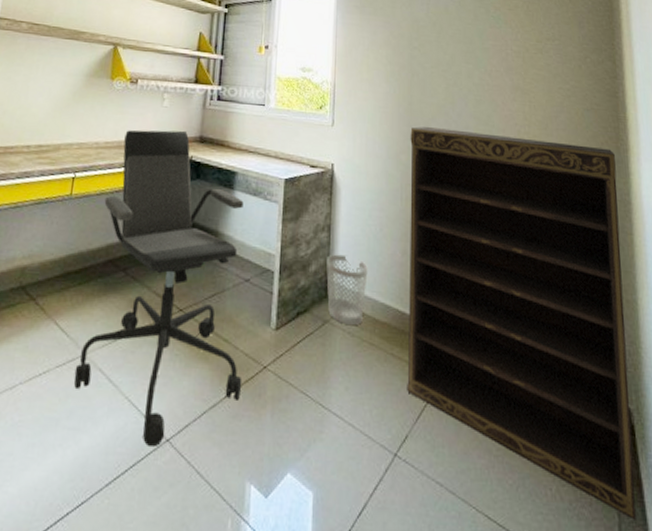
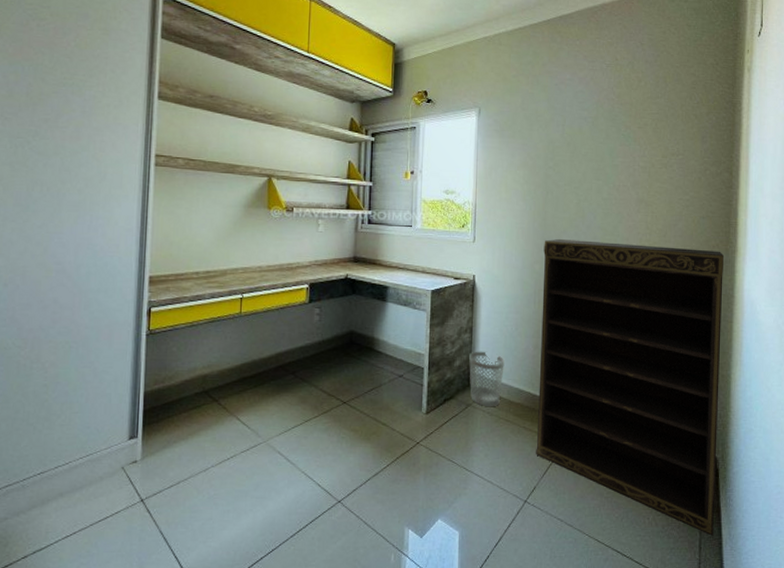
office chair: present [73,130,244,448] -> none [257,252,399,508]

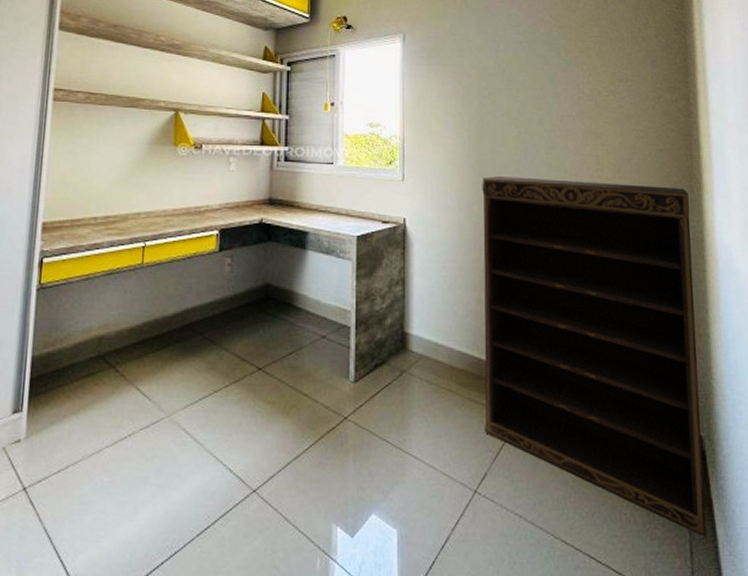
wastebasket: present [469,351,505,406] -> none [402,306,443,373]

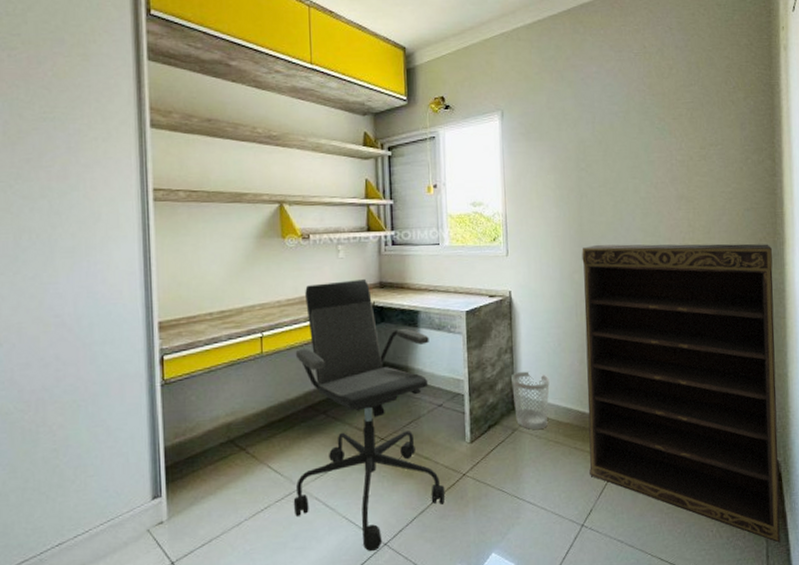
office chair: none [159,193,324,499] -> present [293,278,446,552]
wastebasket: none [402,306,443,373] -> present [511,371,550,429]

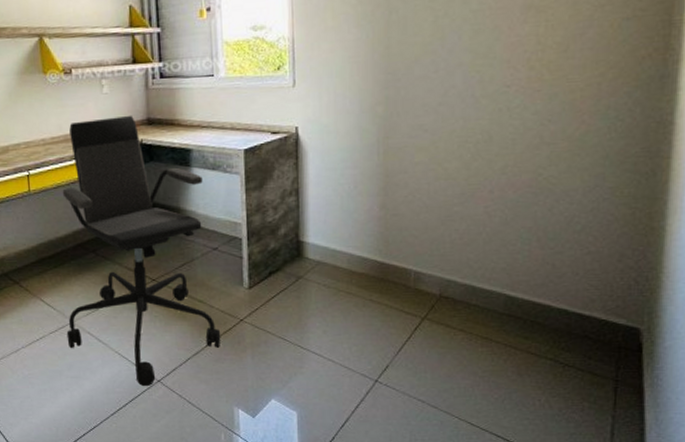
wastebasket: present [511,371,550,429] -> none [297,215,342,278]
bookshelf: present [582,243,780,543] -> none [387,63,659,421]

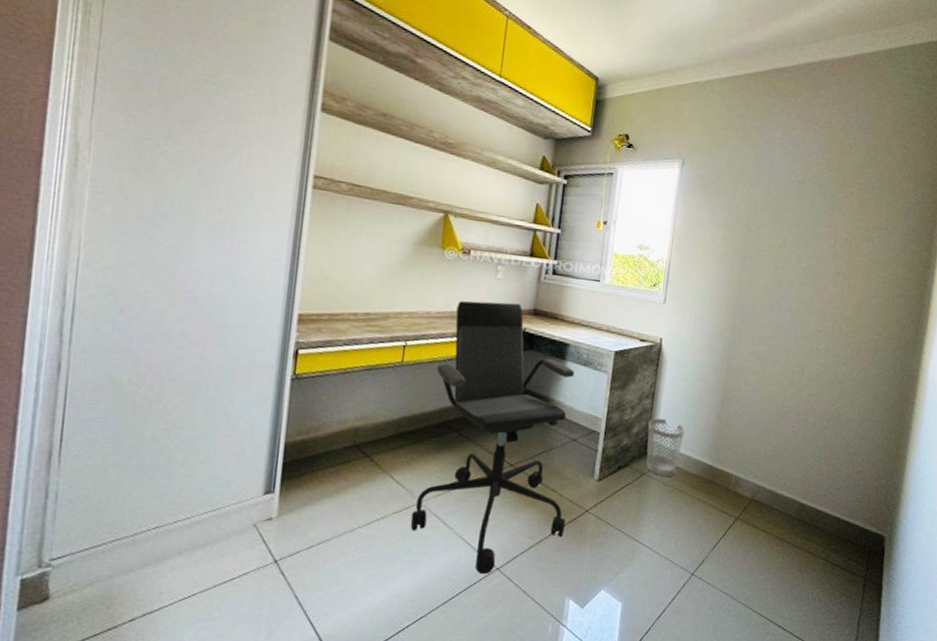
wastebasket: none [297,215,342,278] -> present [646,418,685,476]

